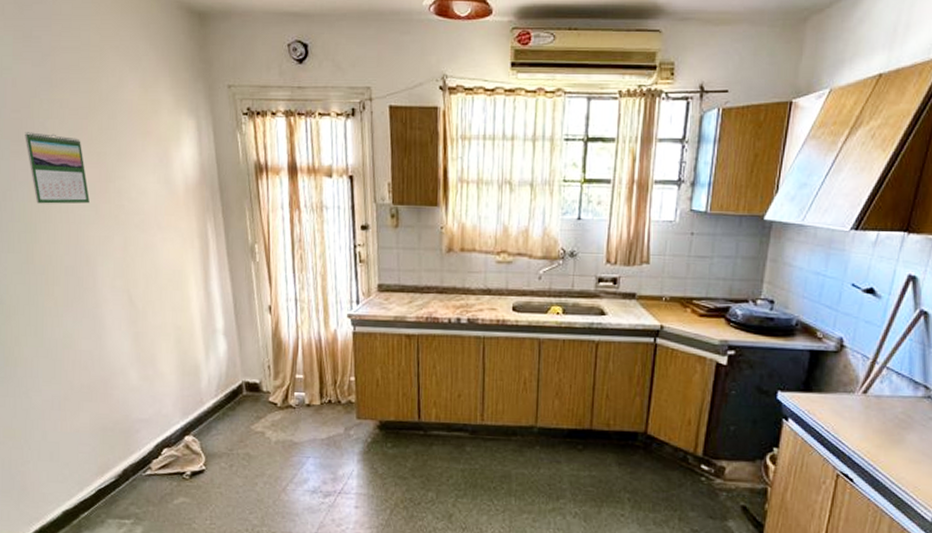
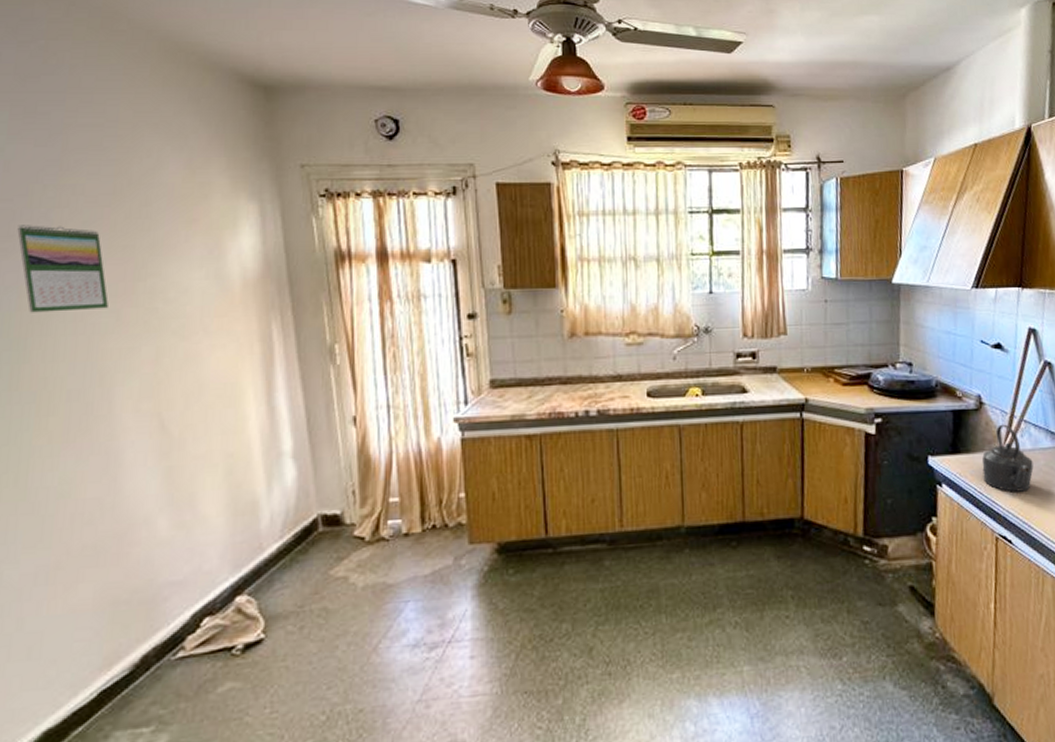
kettle: none [833,368,889,436] -> present [981,424,1034,492]

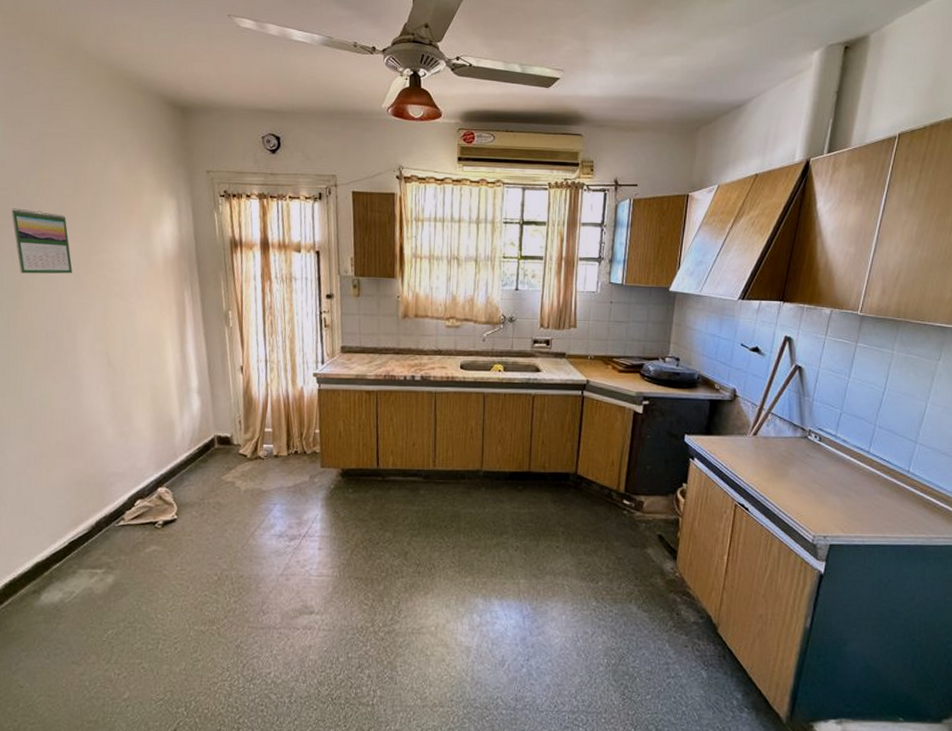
kettle: present [981,424,1034,492] -> none [730,414,775,471]

